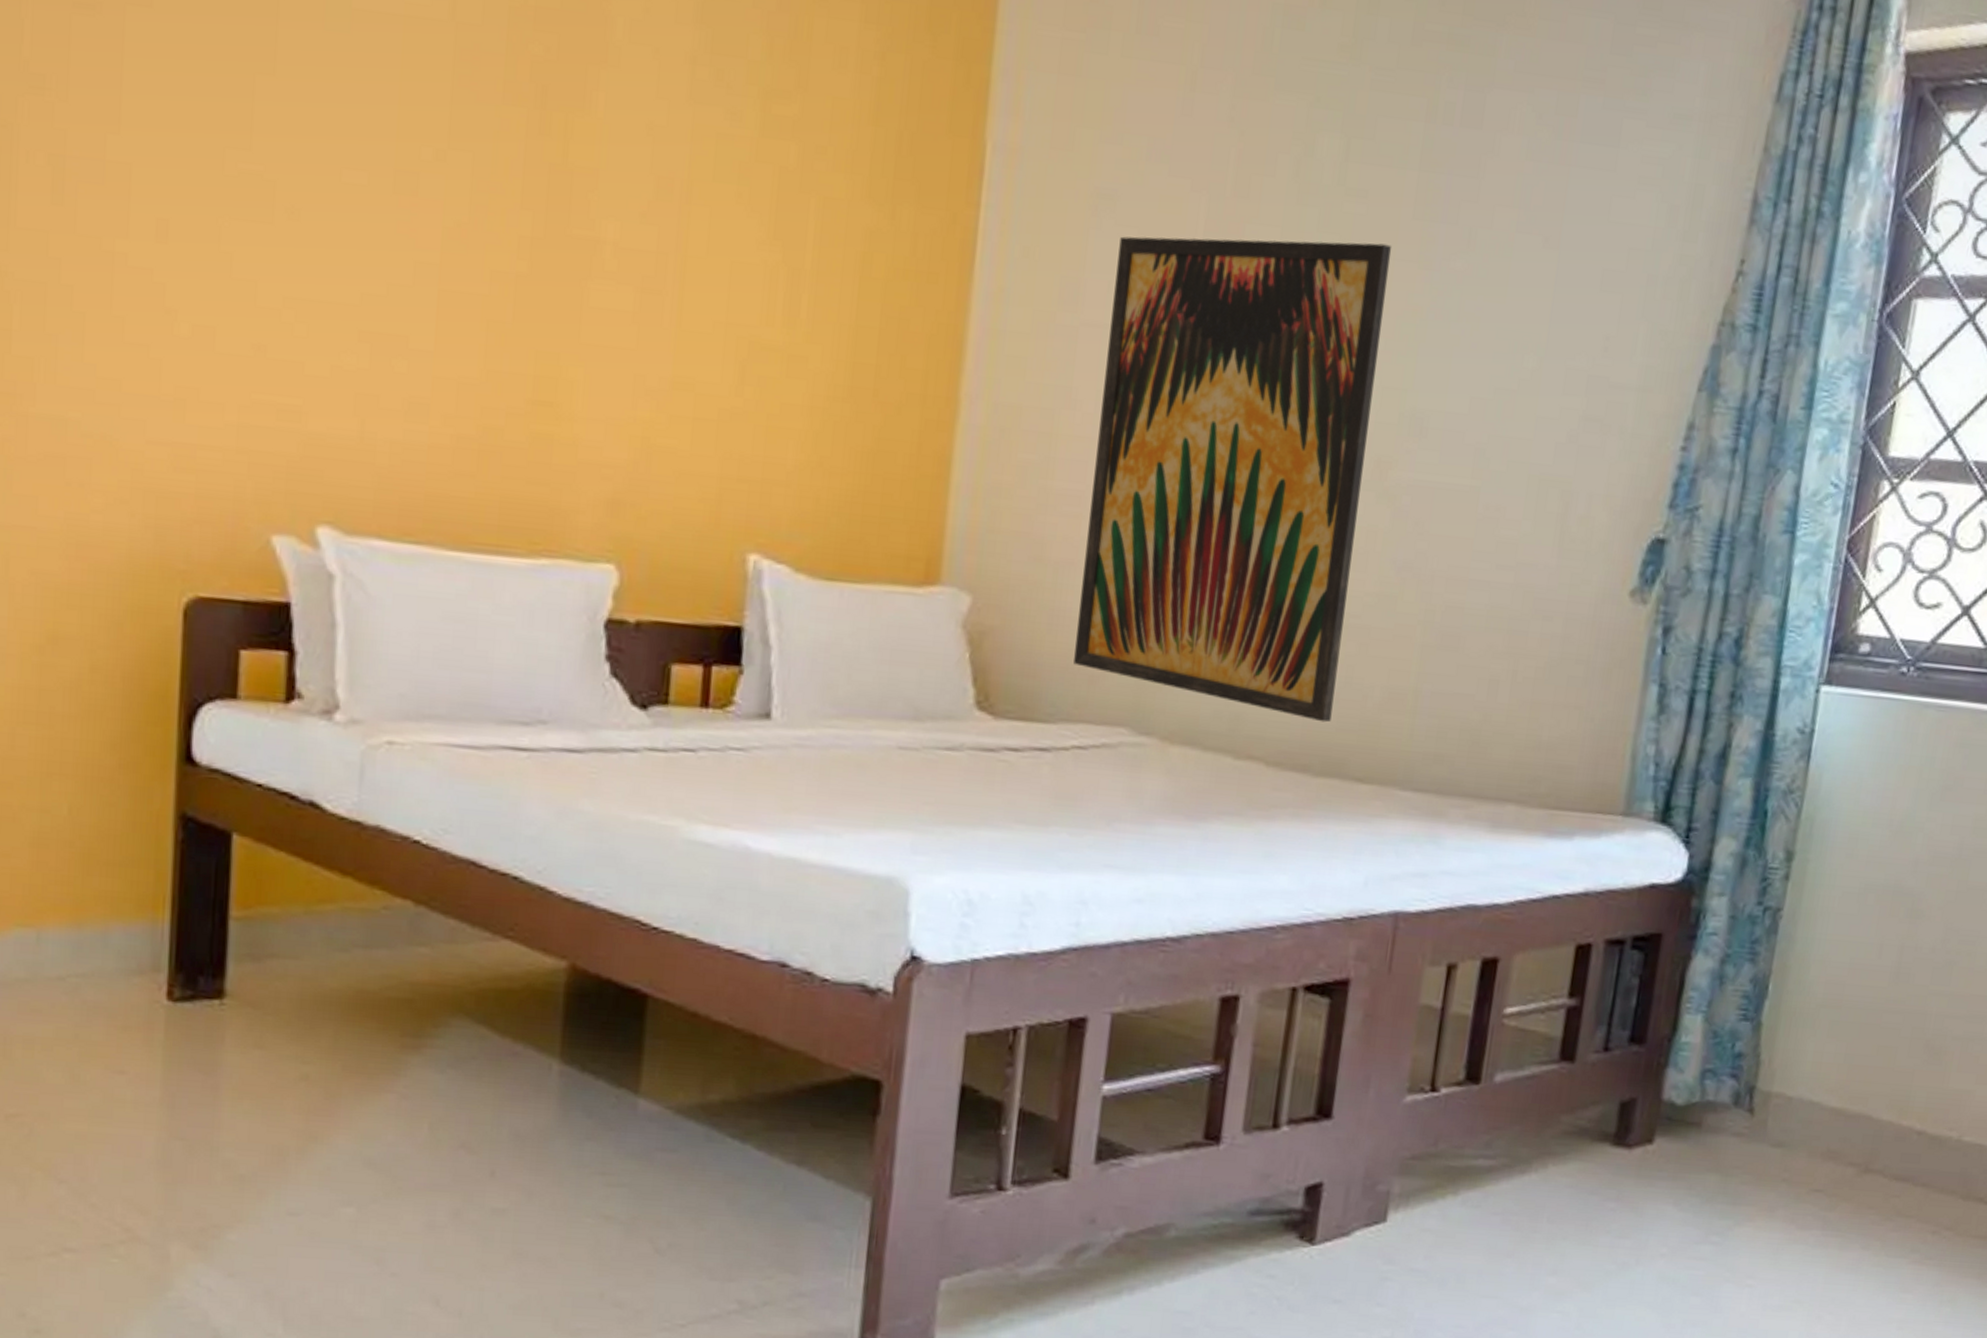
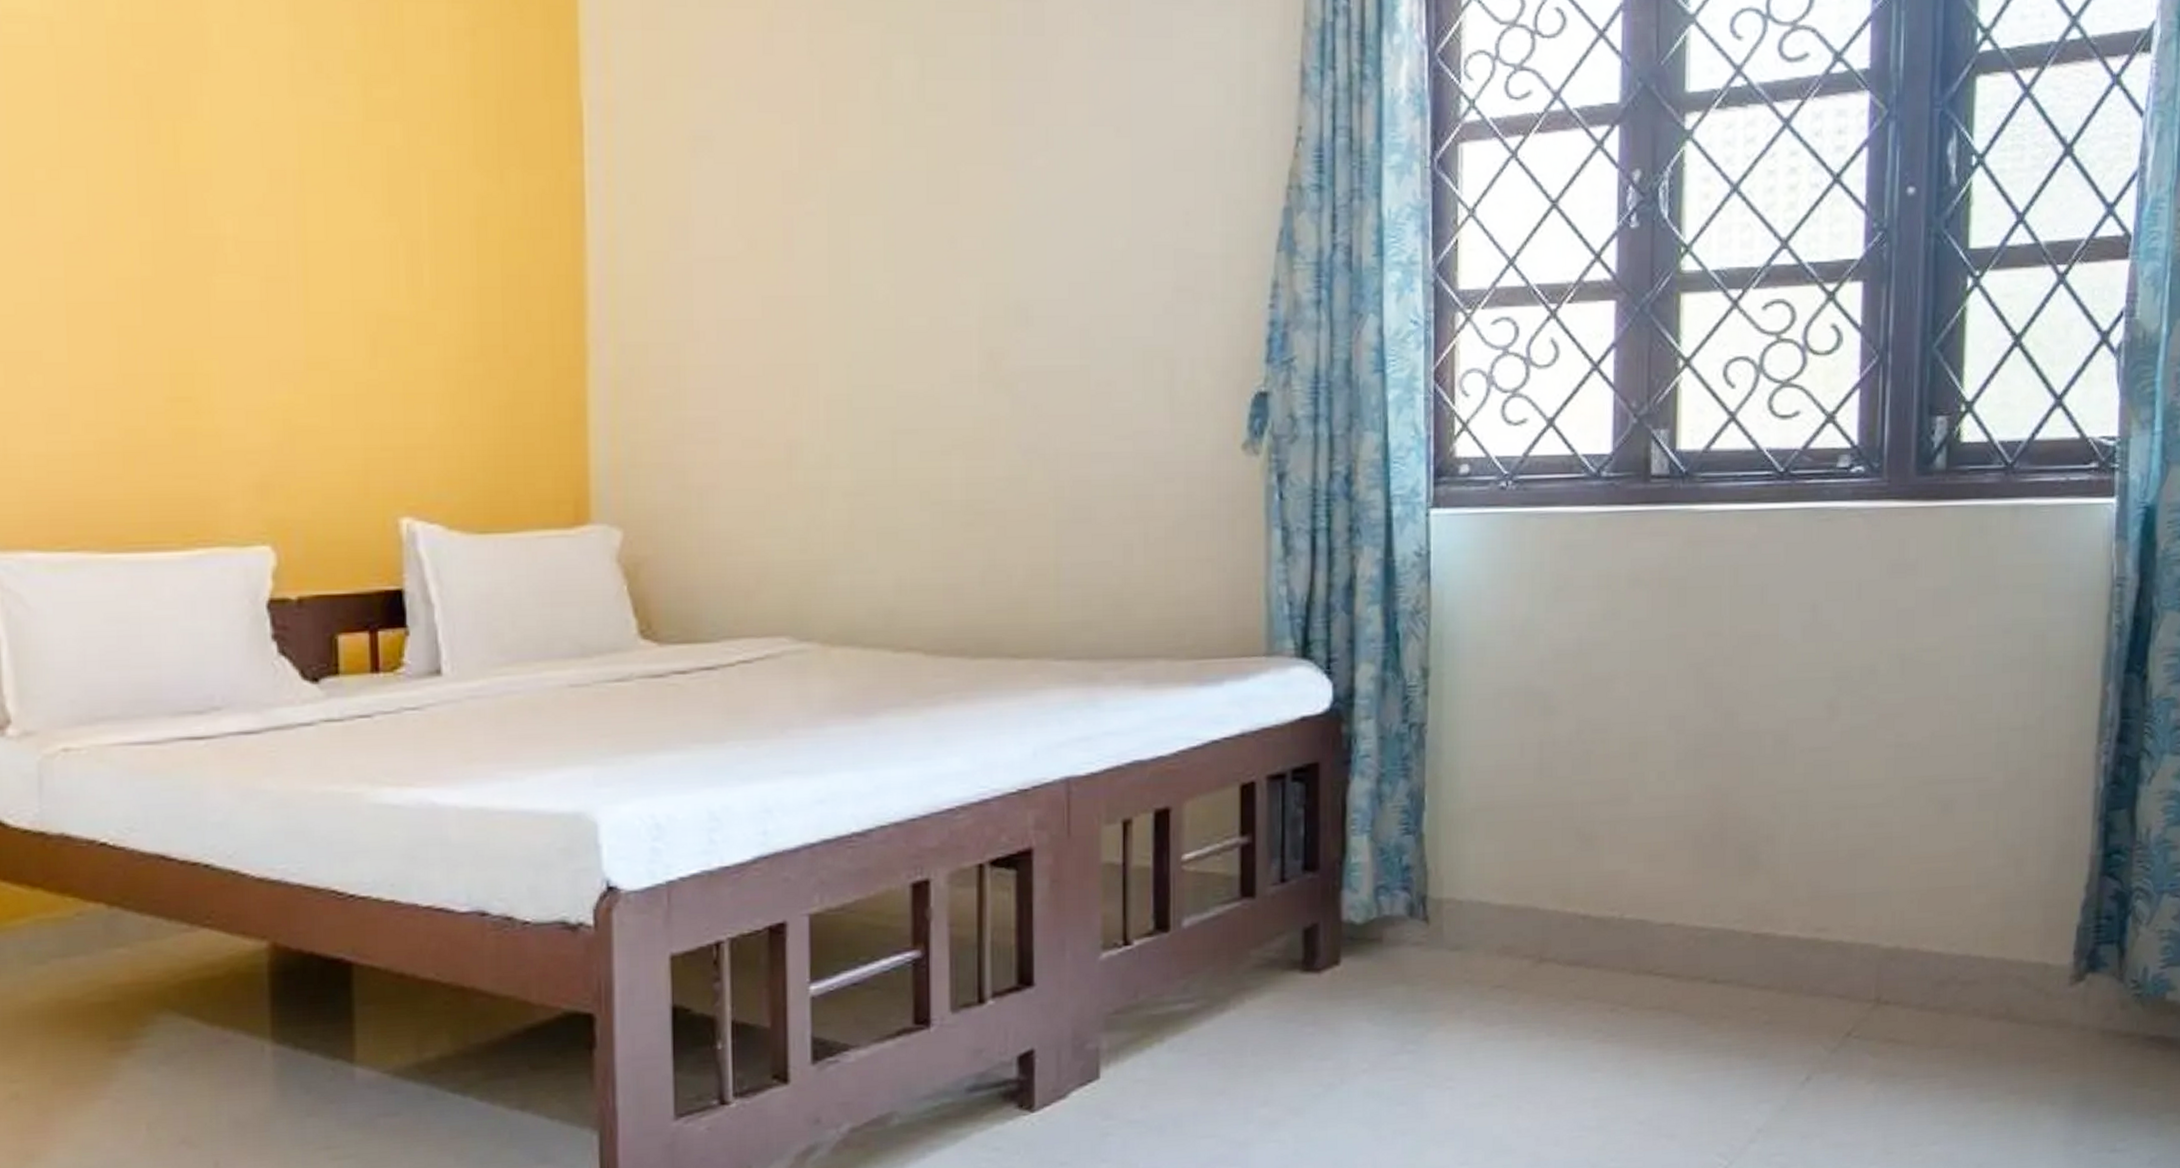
wall art: present [1073,236,1392,723] -> none [721,151,980,606]

